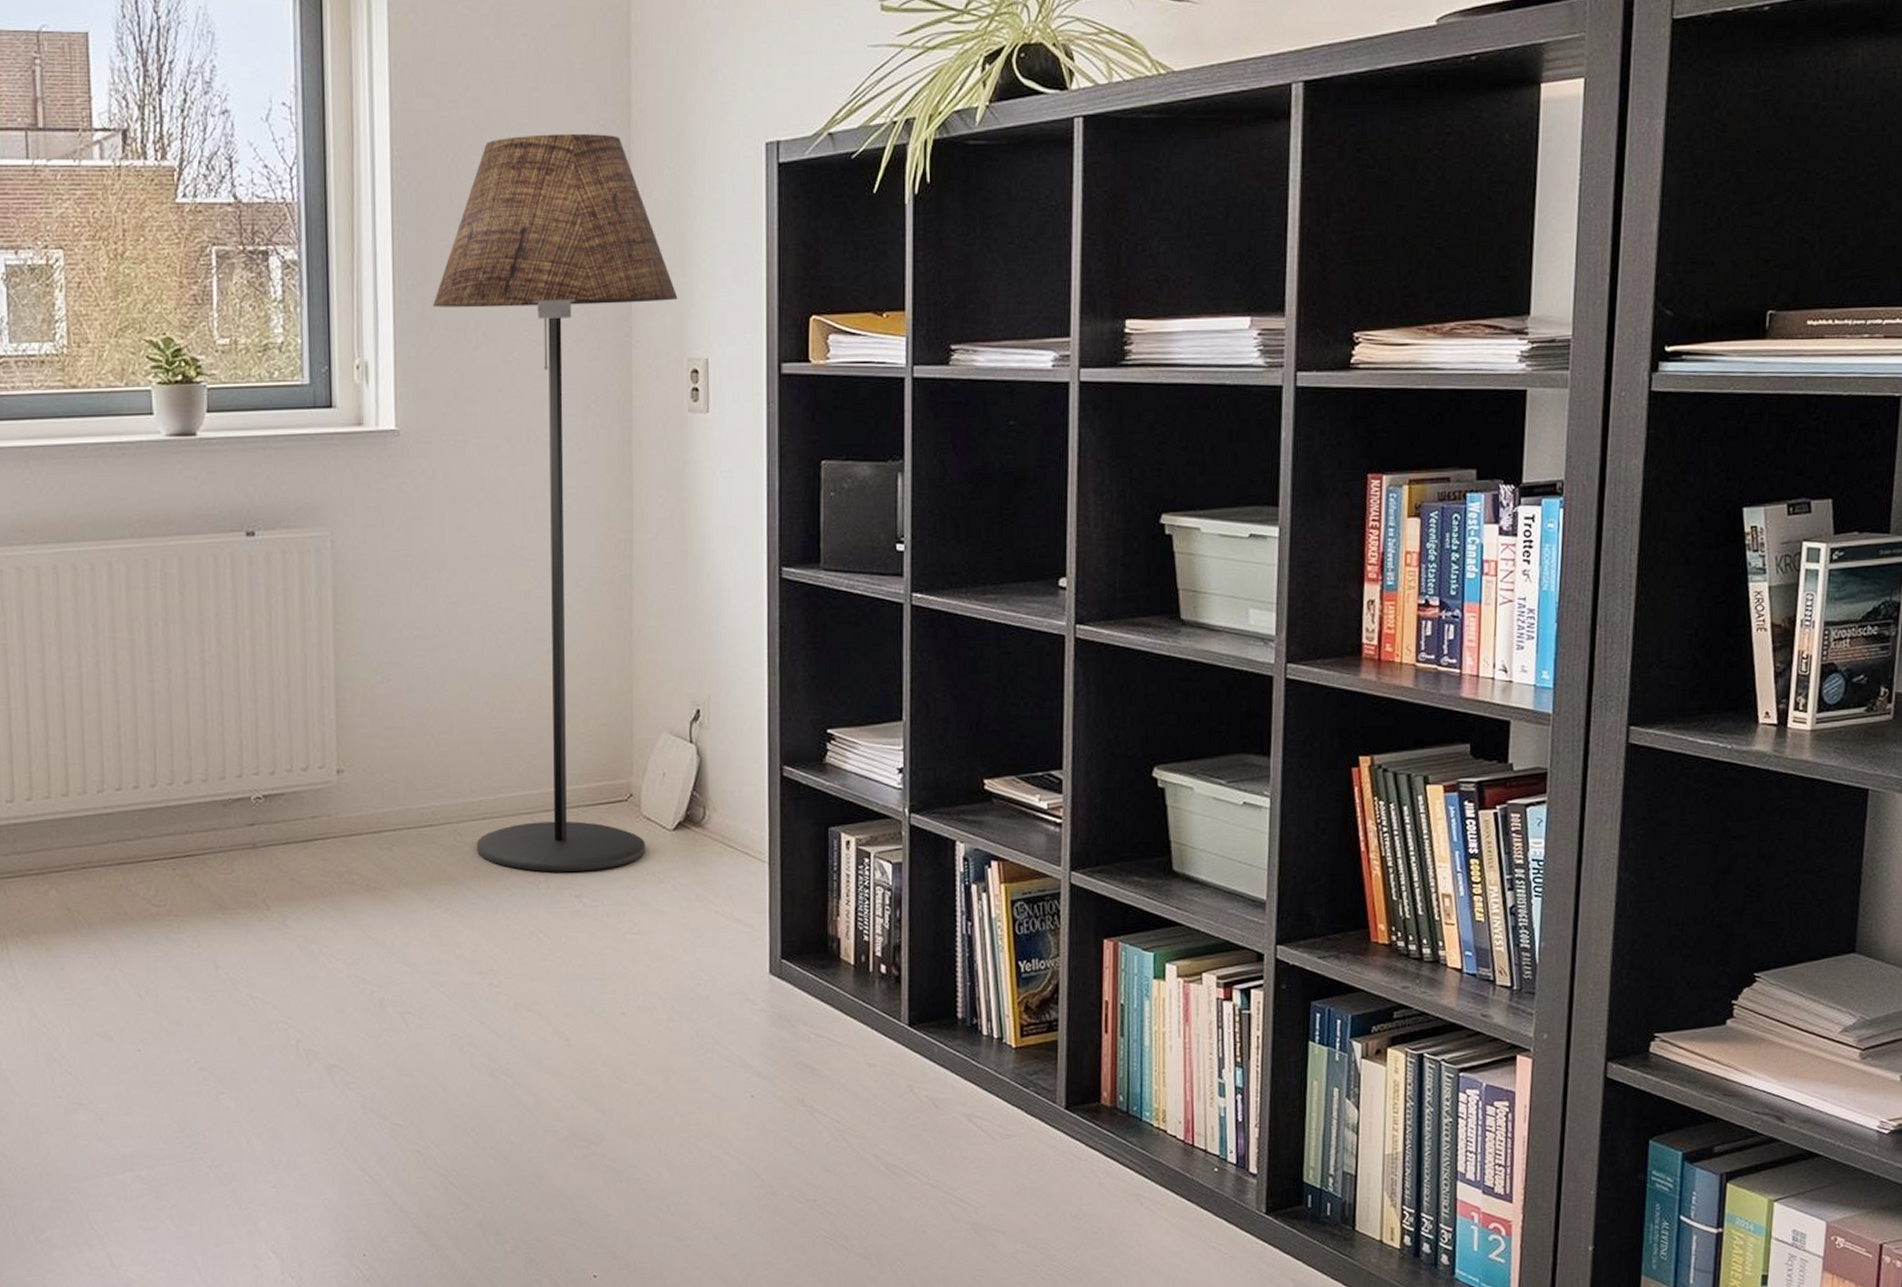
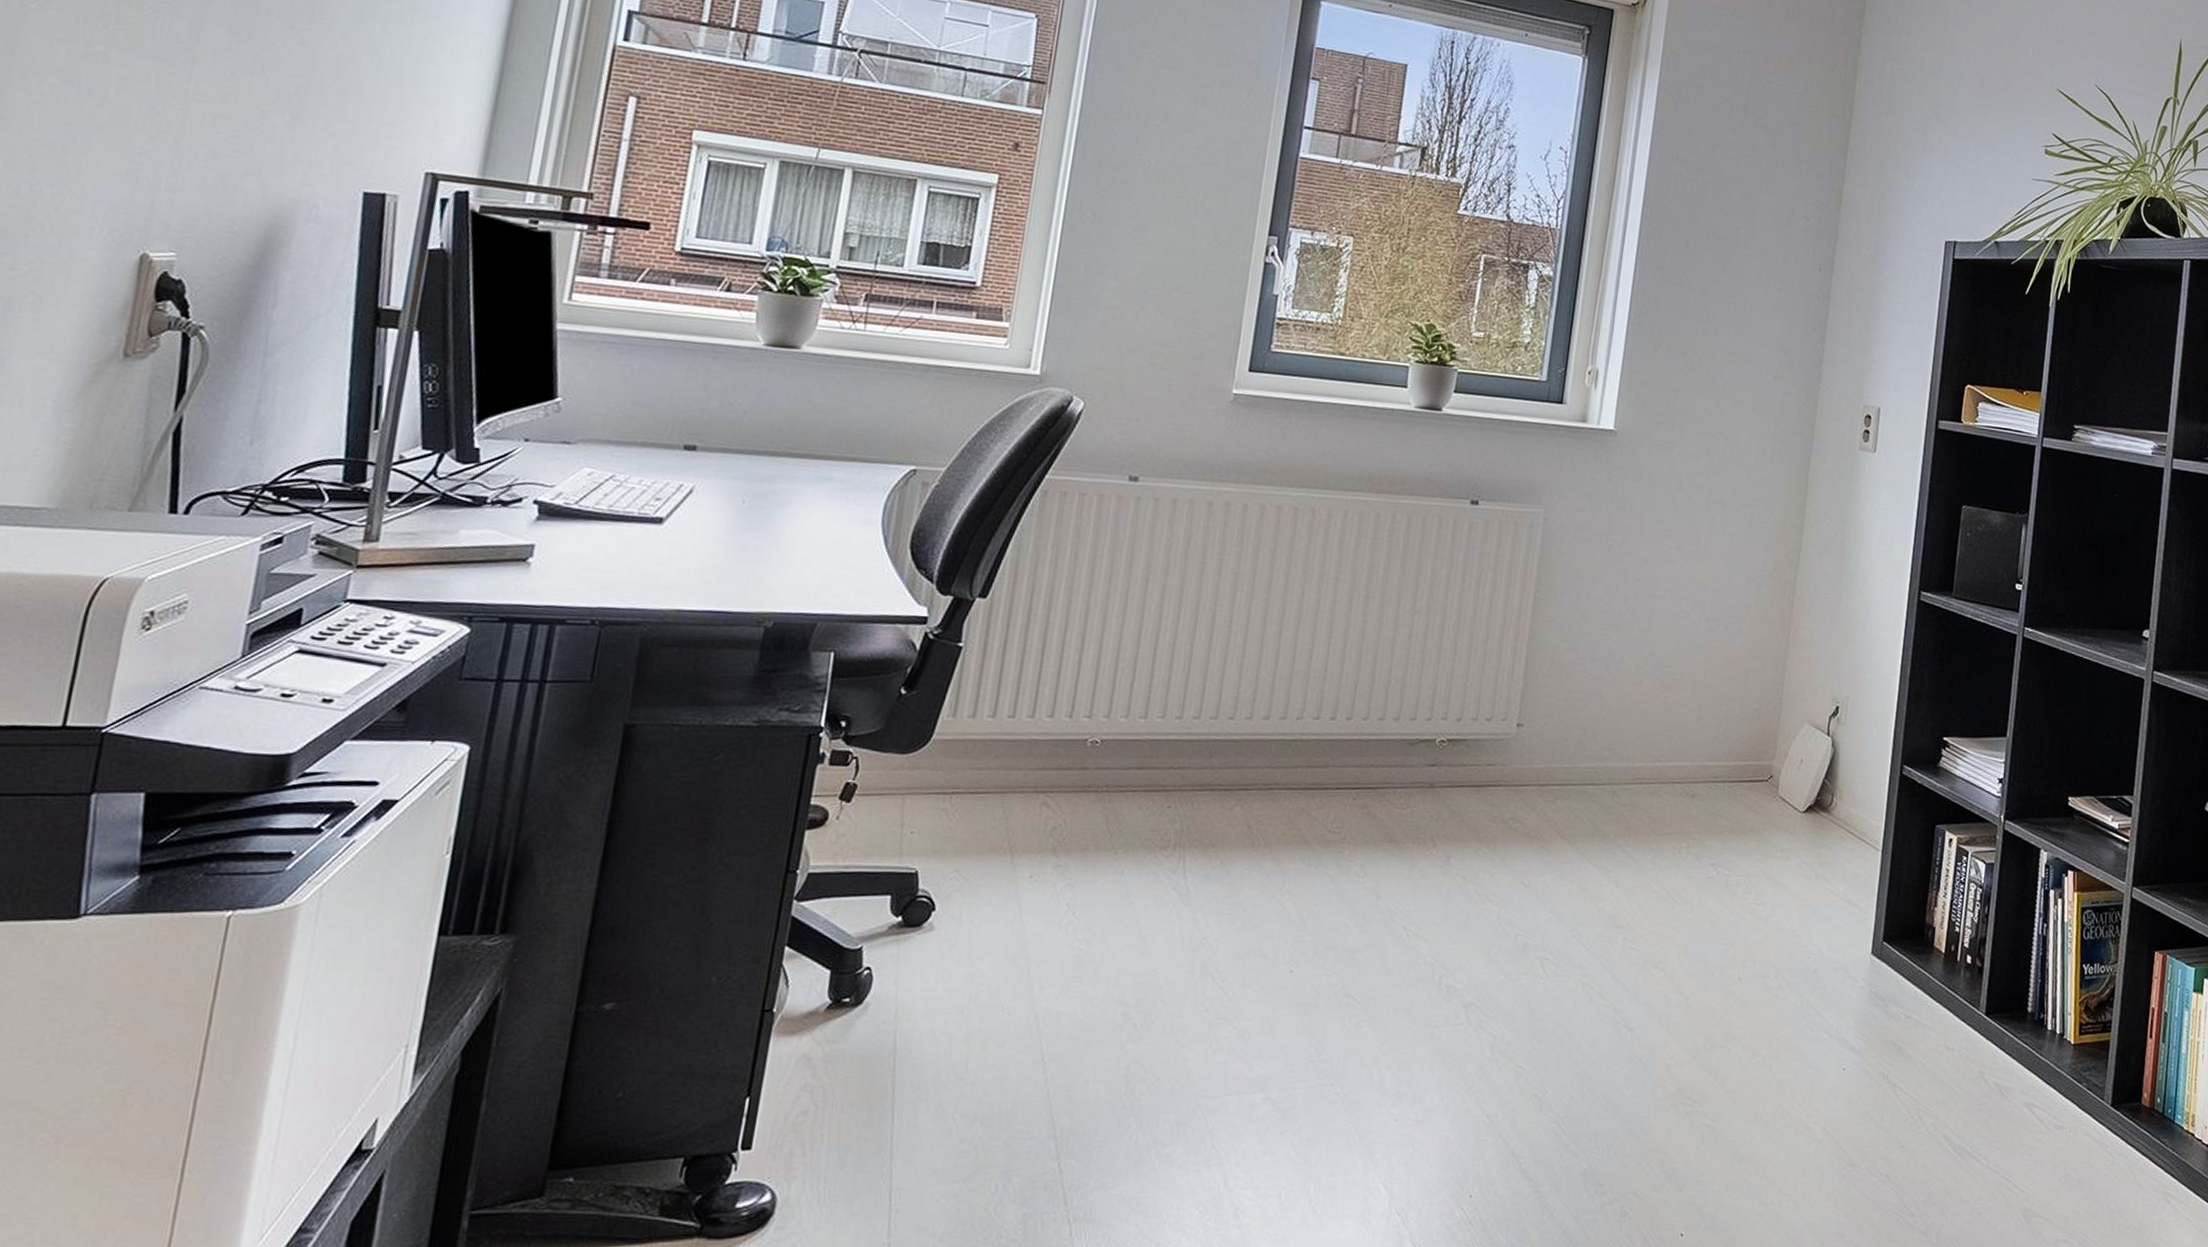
floor lamp: present [433,133,678,873] -> none [1631,204,1862,842]

